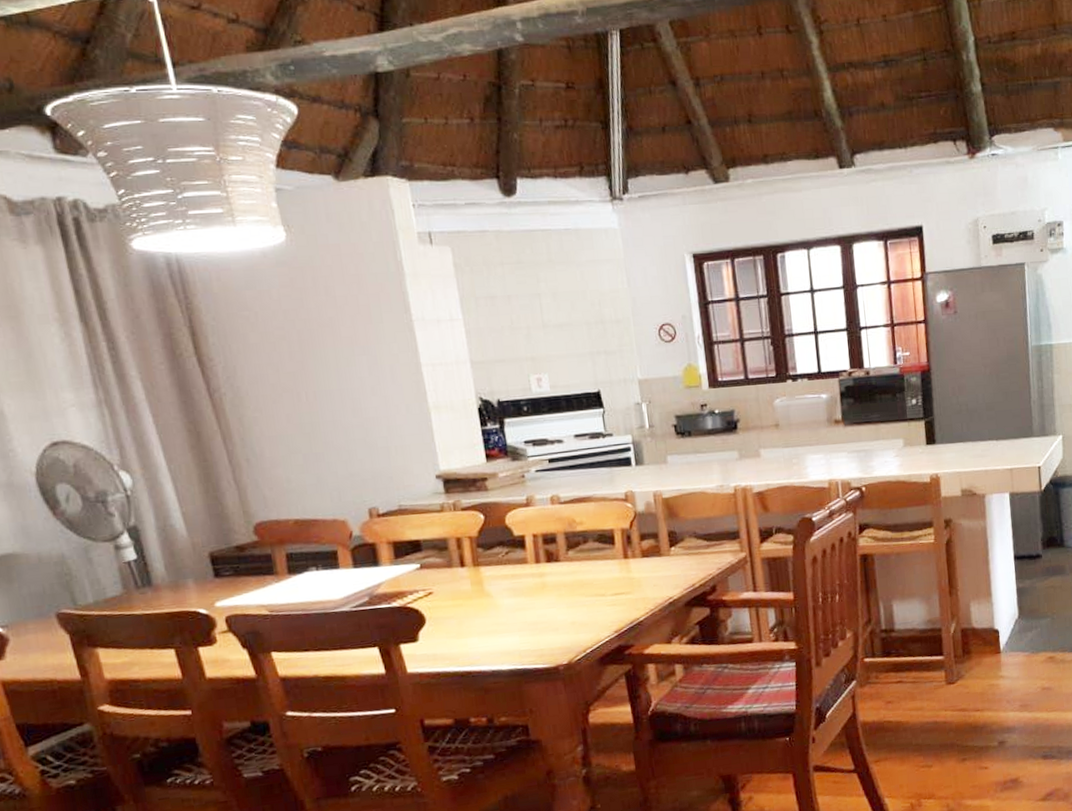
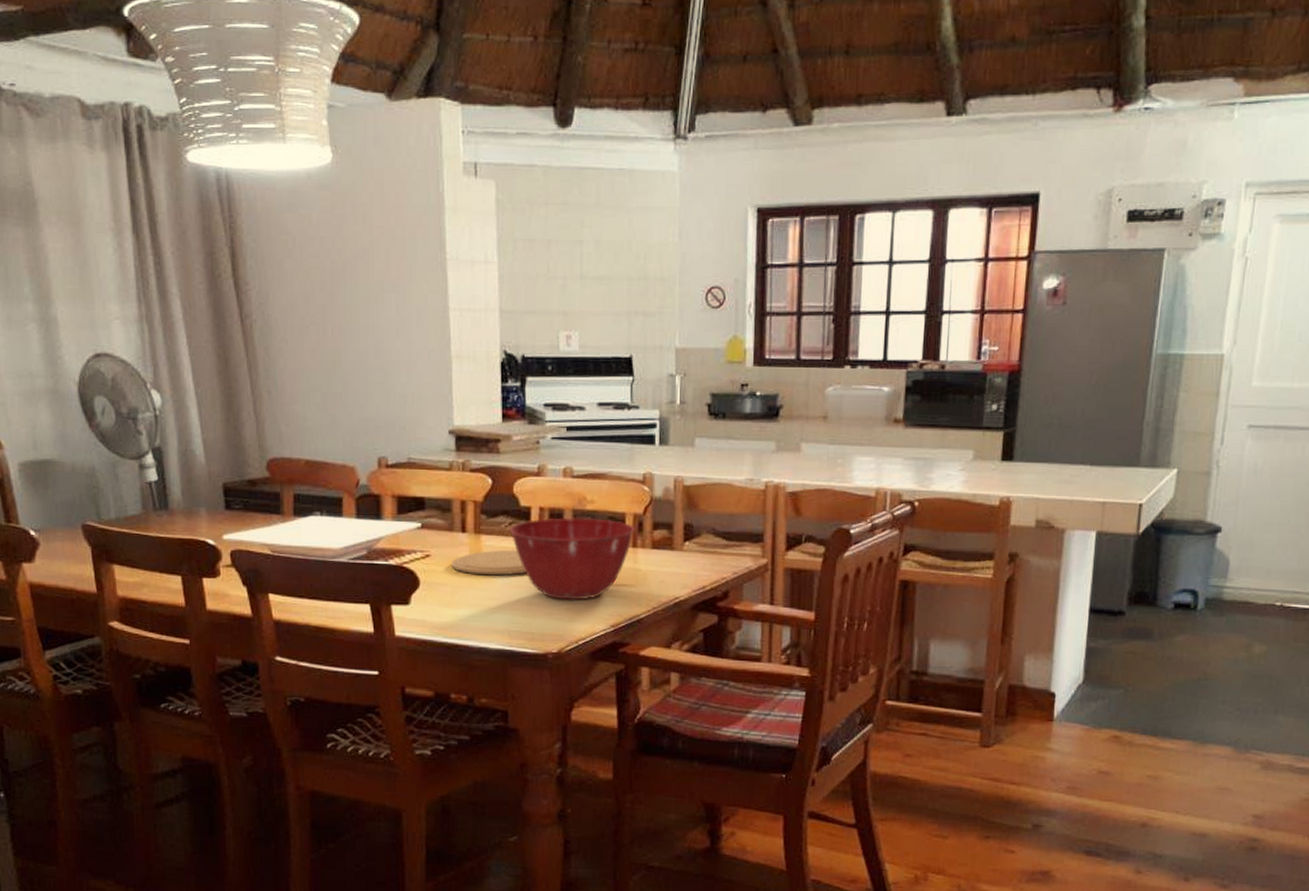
plate: none [454,576,528,604] -> present [451,549,526,576]
mixing bowl: none [506,537,625,616] -> present [509,517,636,601]

